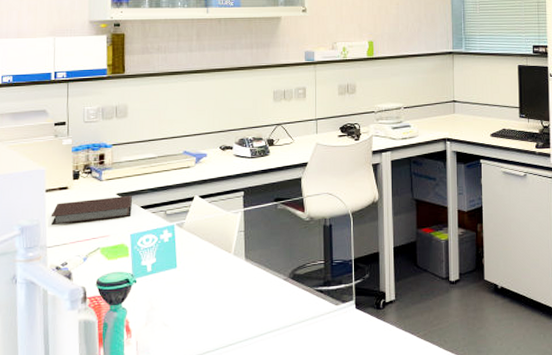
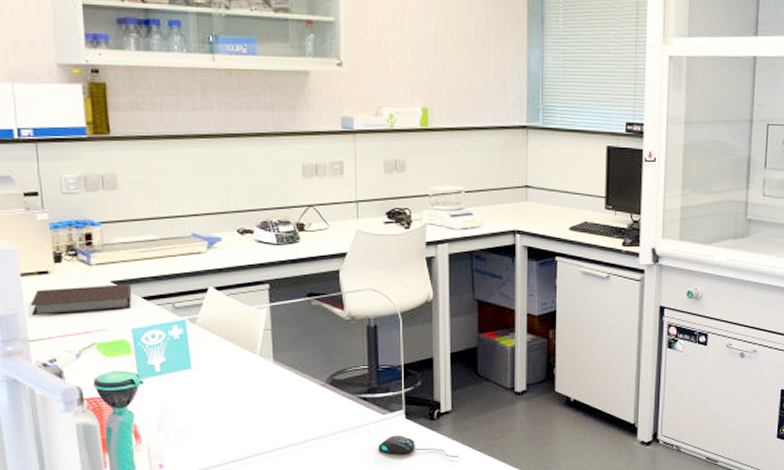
mouse: none [332,324,402,344] -> present [378,435,459,457]

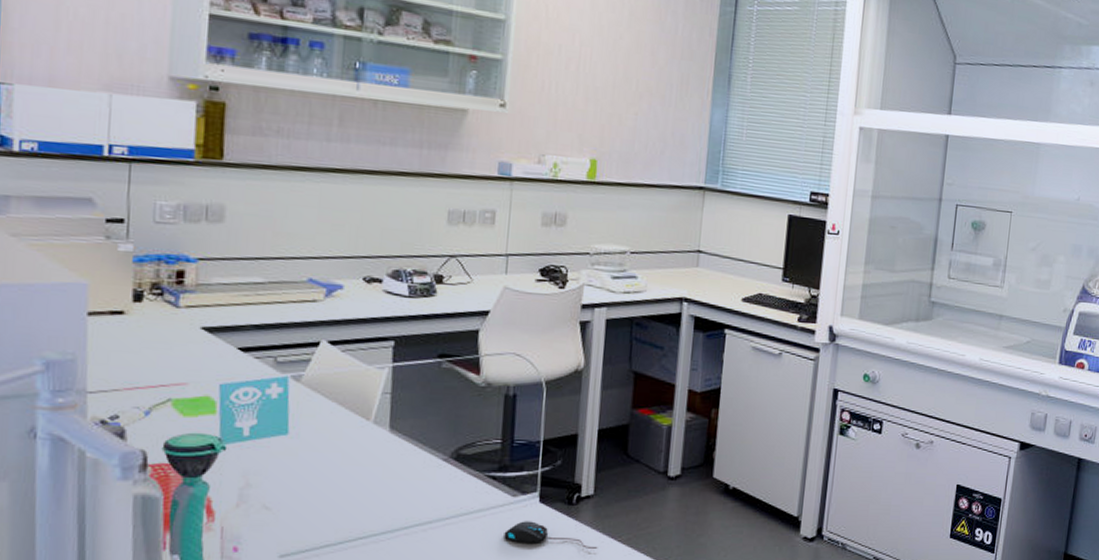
notebook: present [30,283,132,316] -> none [94,331,225,364]

